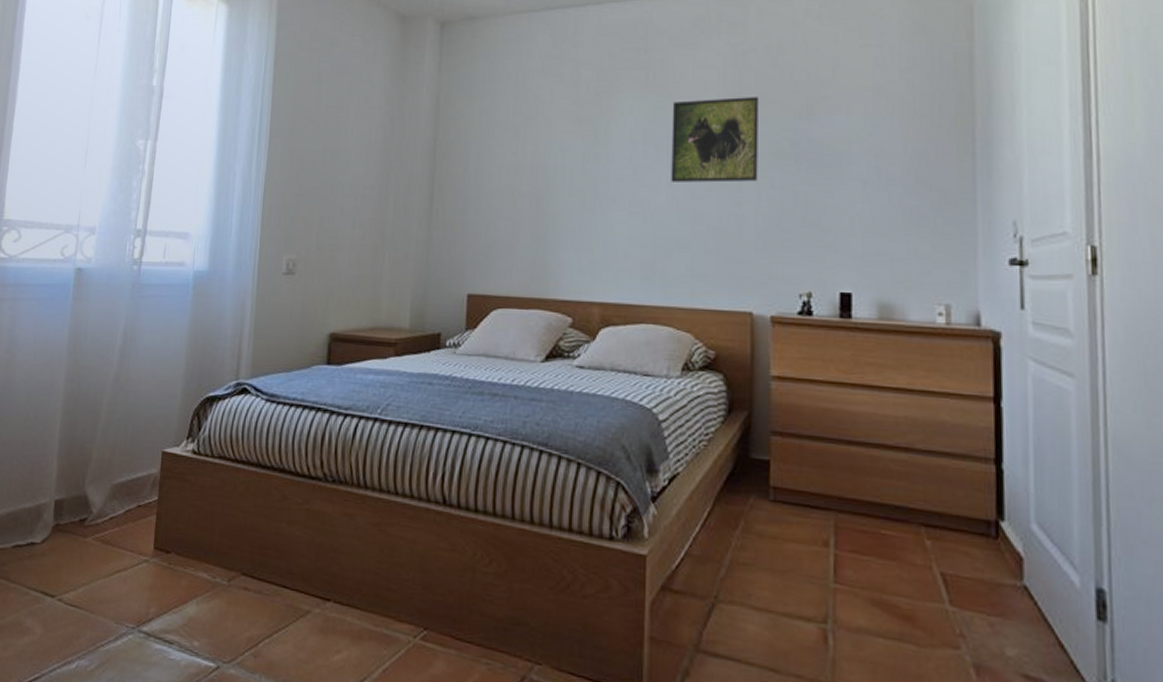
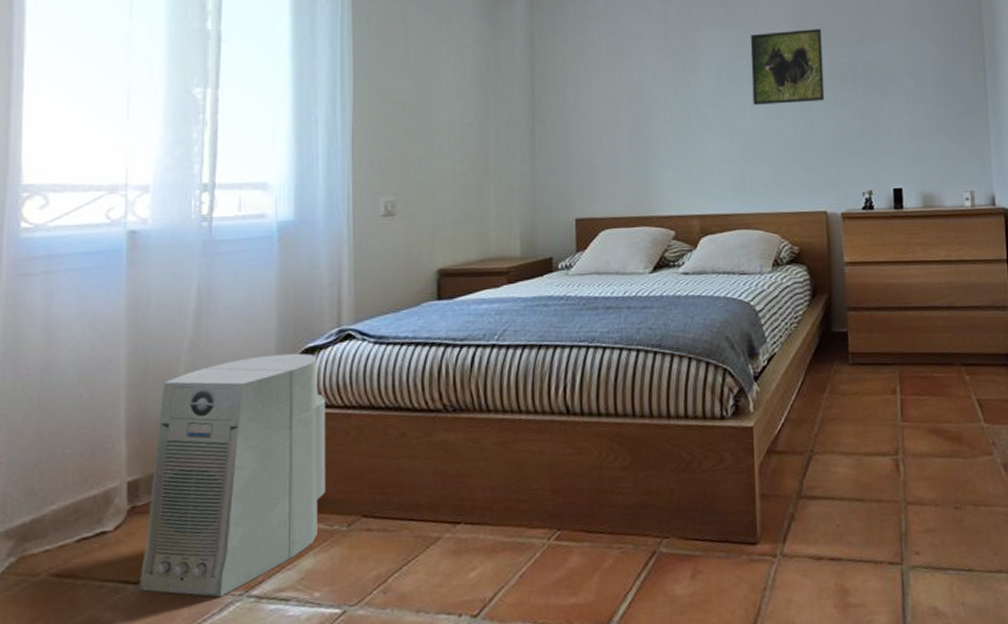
air purifier: none [55,399,219,627] -> present [140,353,325,598]

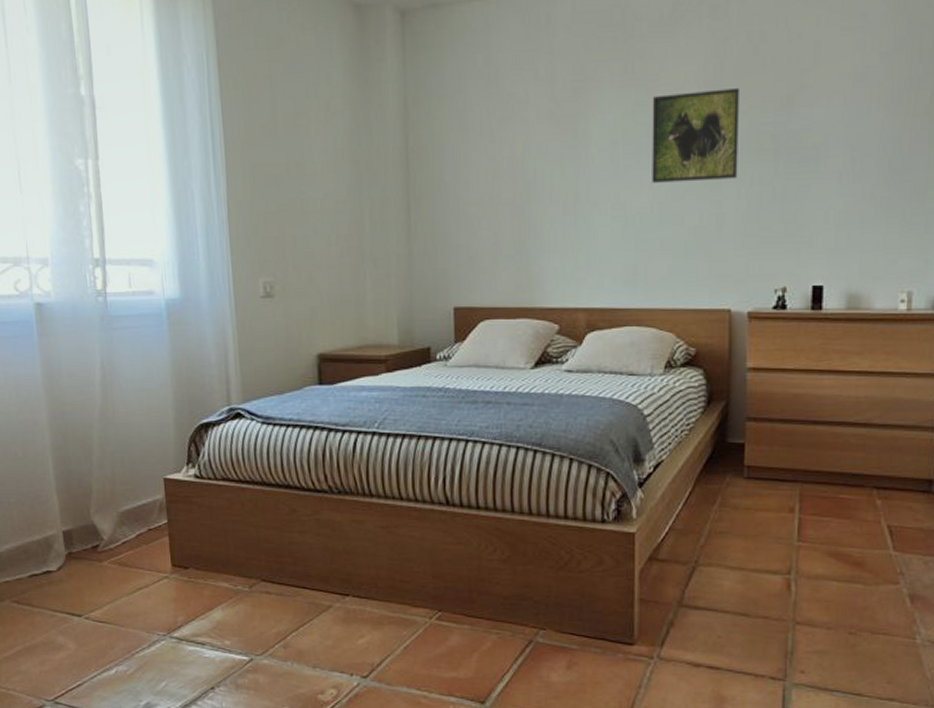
air purifier: present [140,353,325,598] -> none [81,428,228,635]

